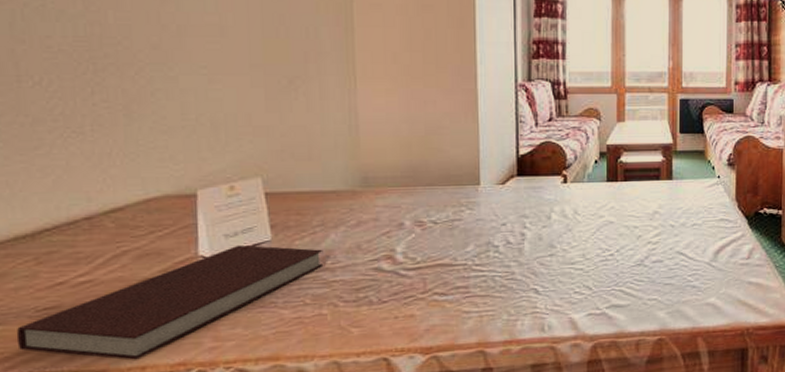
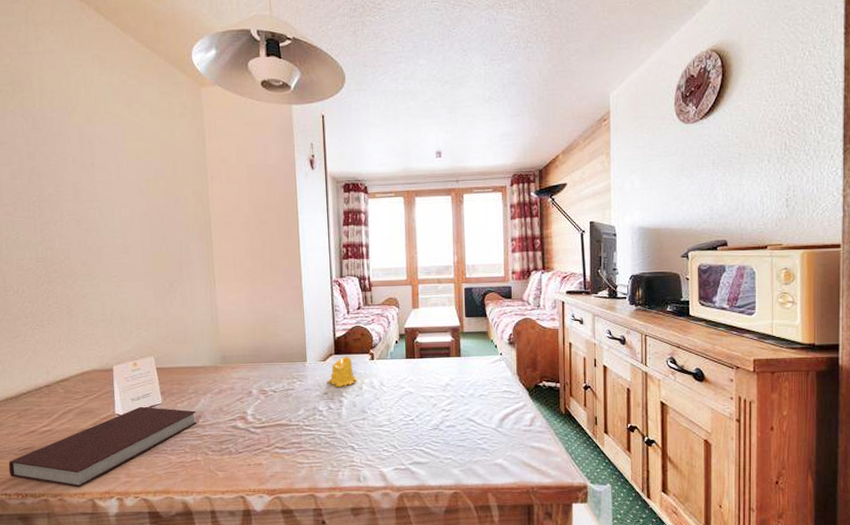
candle: none [505,178,545,217] -> present [326,356,357,387]

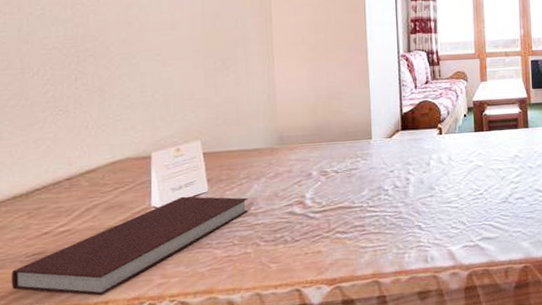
candle: present [326,356,357,387] -> none [392,132,425,165]

